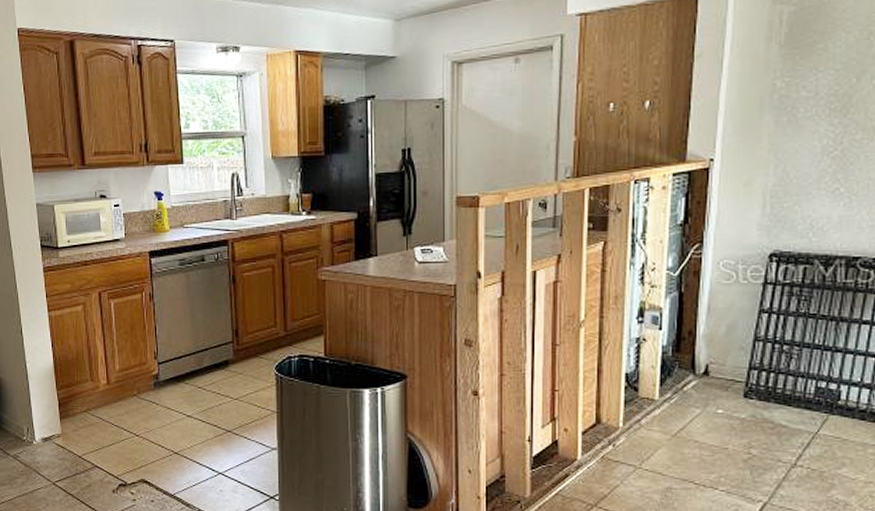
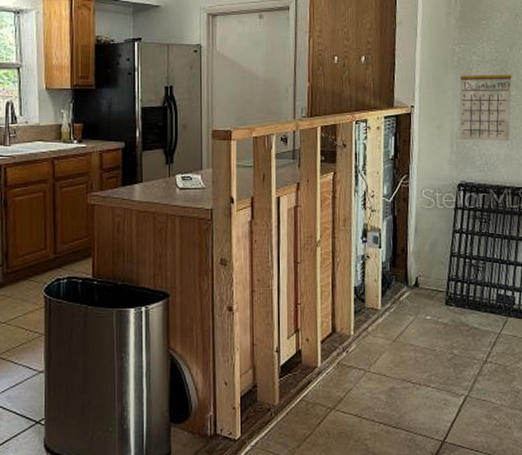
calendar: none [774,102,857,200] -> present [458,64,512,141]

